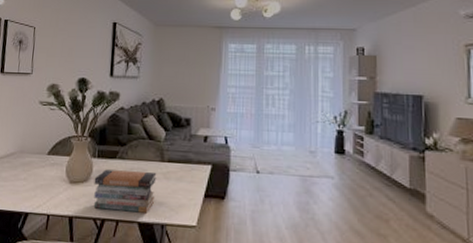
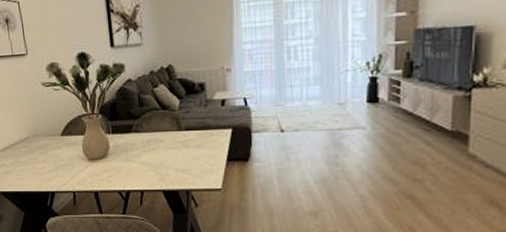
book stack: present [94,169,157,213] -> none [112,141,177,182]

